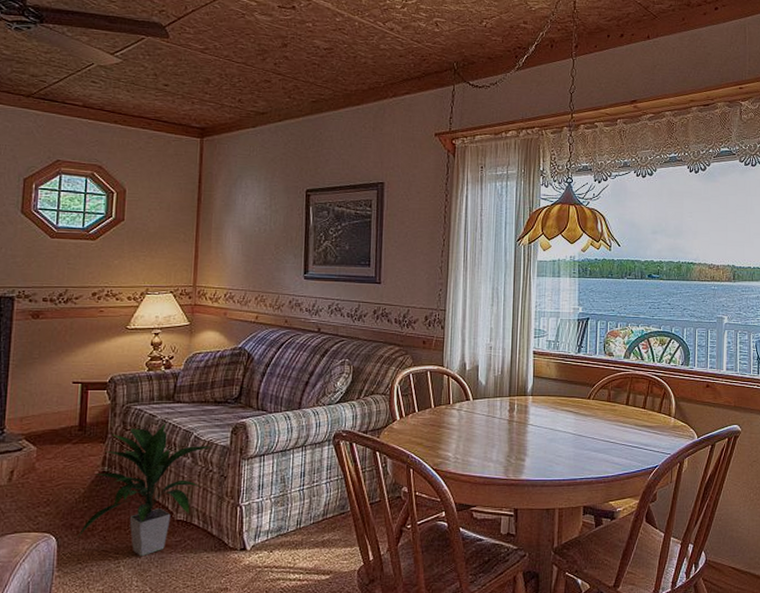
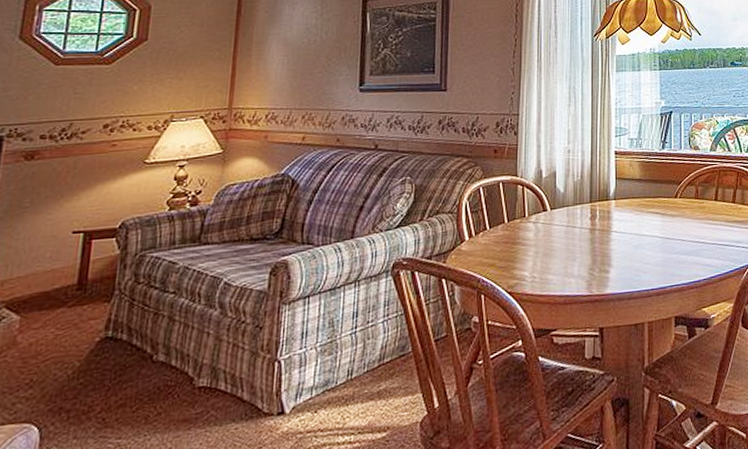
indoor plant: present [76,423,213,556] -> none [65,270,247,438]

